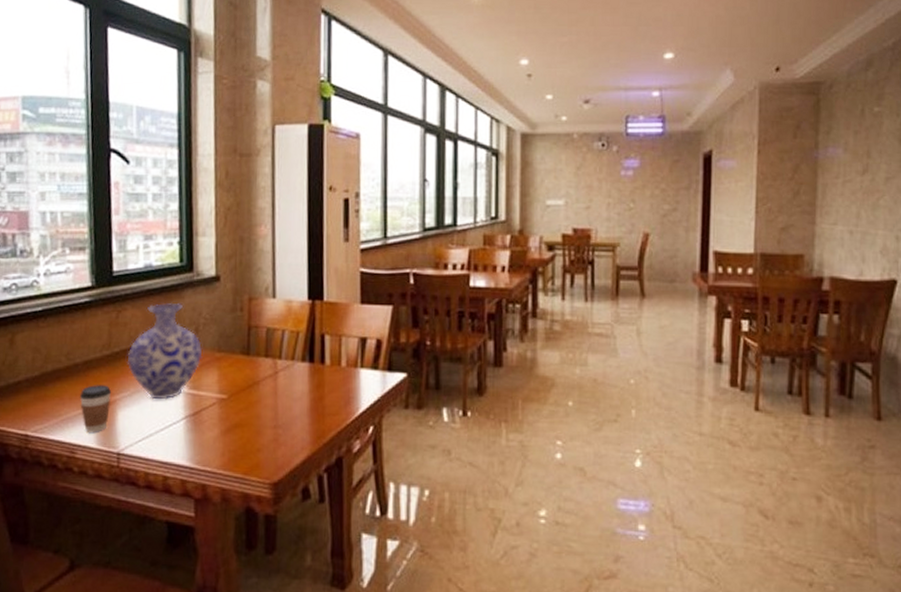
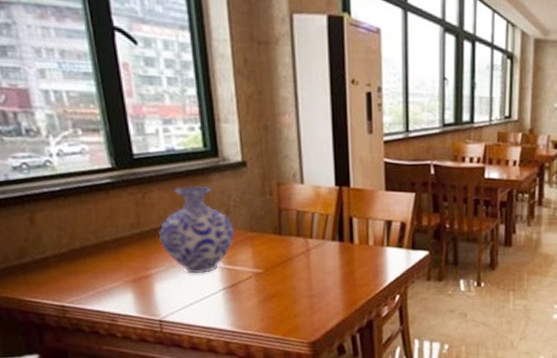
coffee cup: present [79,385,112,432] -> none [113,261,147,303]

